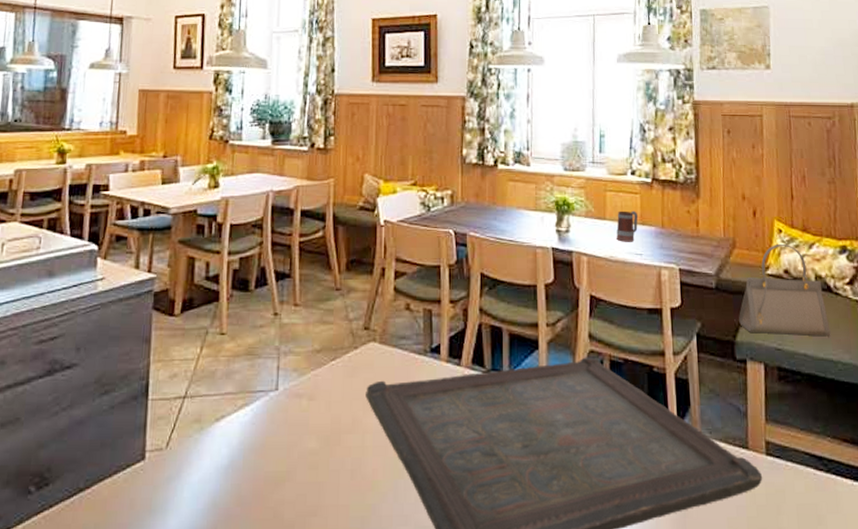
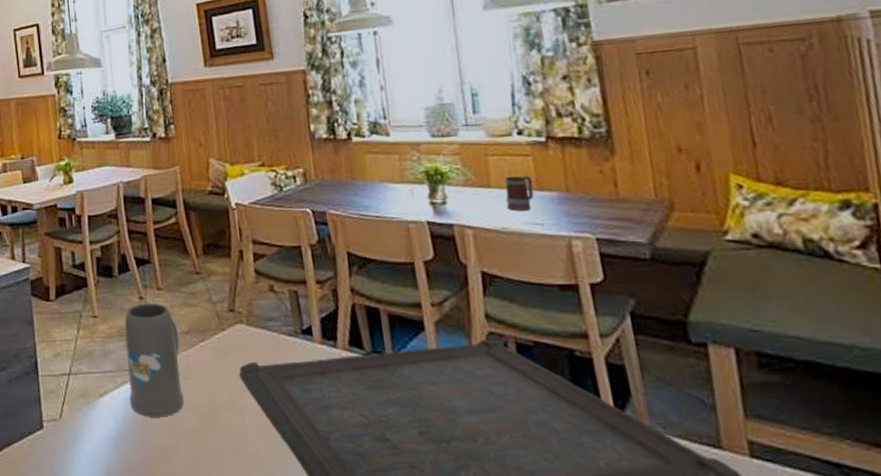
beer mug: none [248,319,310,442] -> present [124,303,184,418]
handbag: present [739,243,831,337] -> none [689,201,837,315]

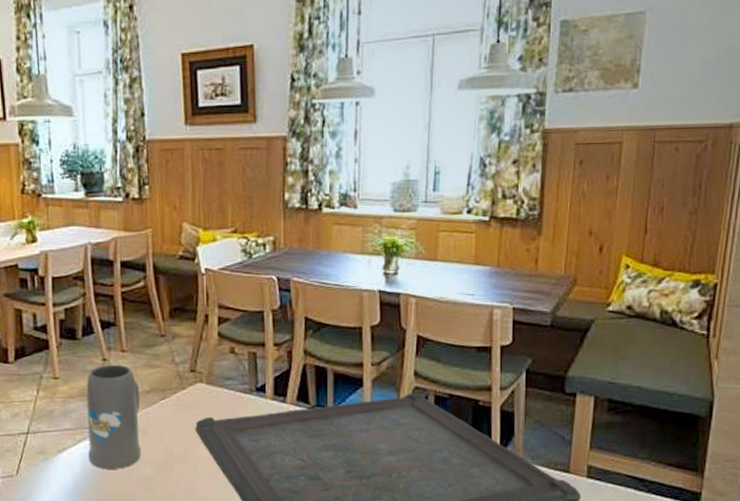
beer mug: present [505,175,534,211] -> none [448,250,473,283]

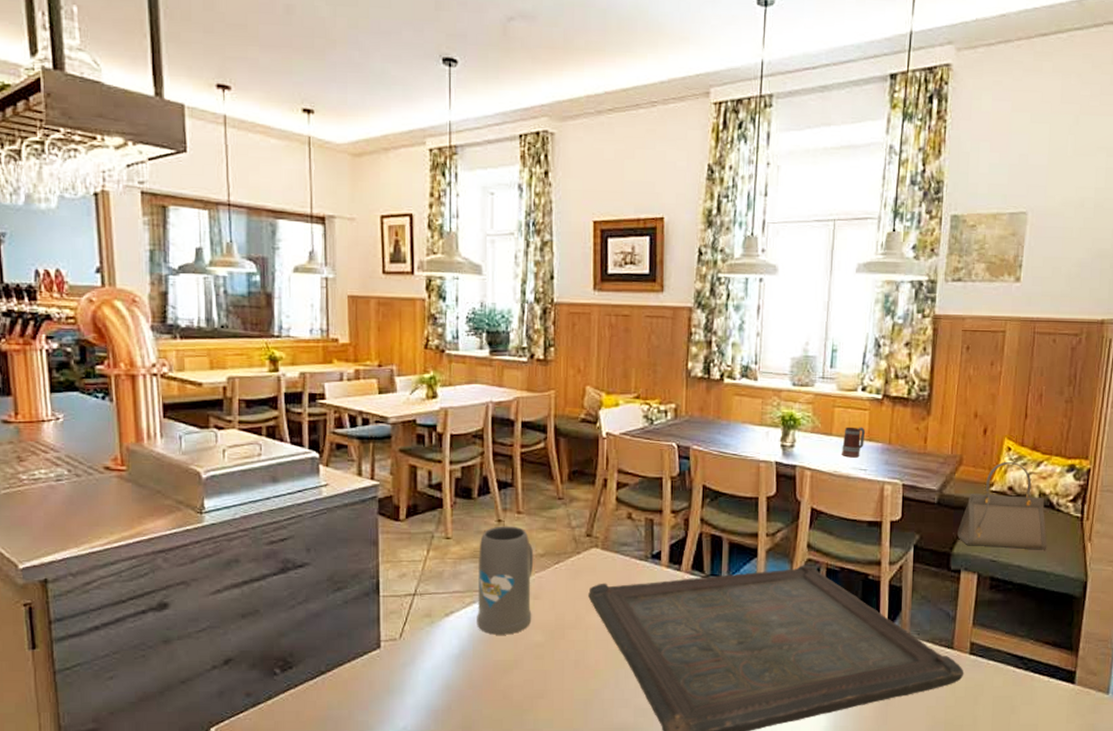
beer mug: none [448,250,473,283] -> present [842,426,866,458]
handbag: none [572,279,670,370] -> present [957,461,1048,550]

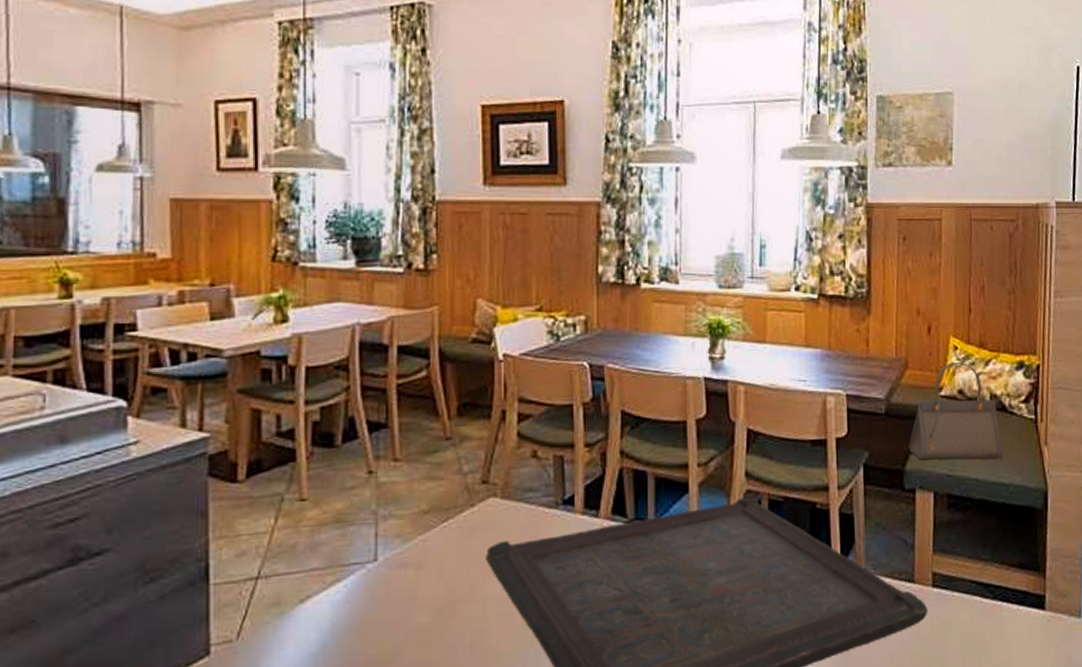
beer mug: present [477,526,534,635] -> none [342,477,416,622]
beer mug: present [842,426,866,458] -> none [778,331,803,368]

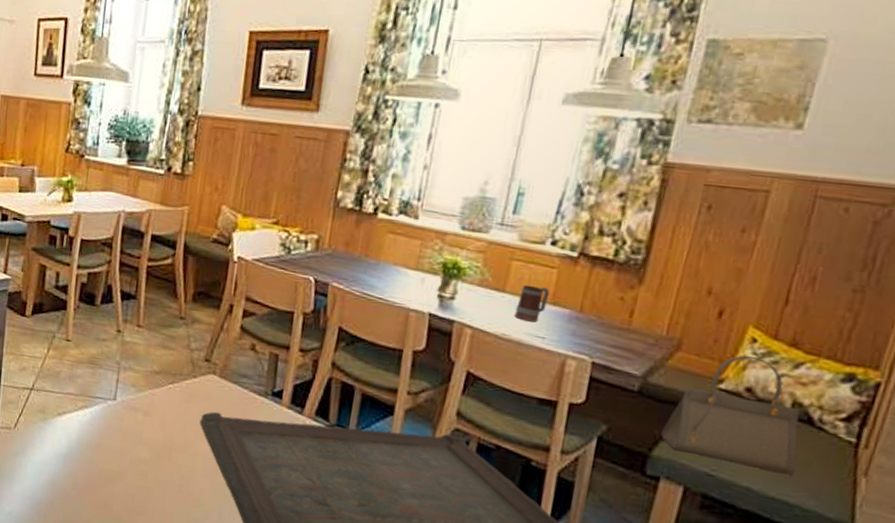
beer mug: none [778,331,803,368] -> present [514,284,550,323]

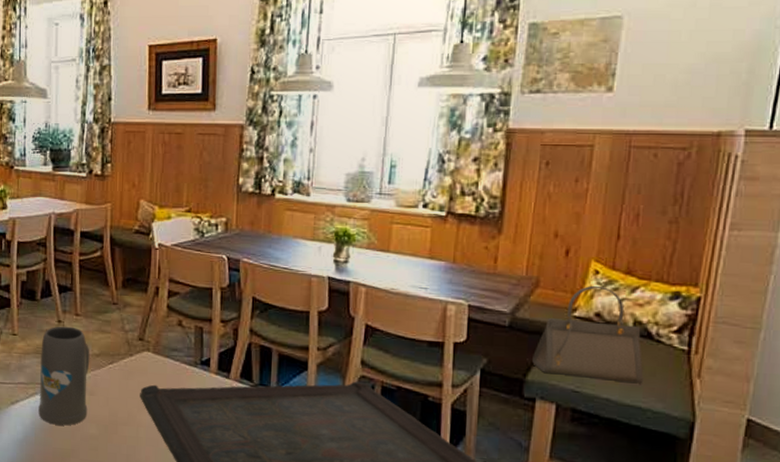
beer mug: none [86,336,150,446] -> present [38,326,90,426]
beer mug: present [514,284,550,323] -> none [400,244,427,276]

